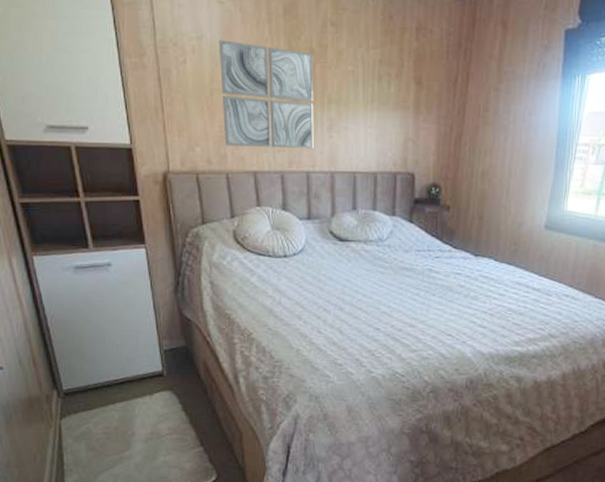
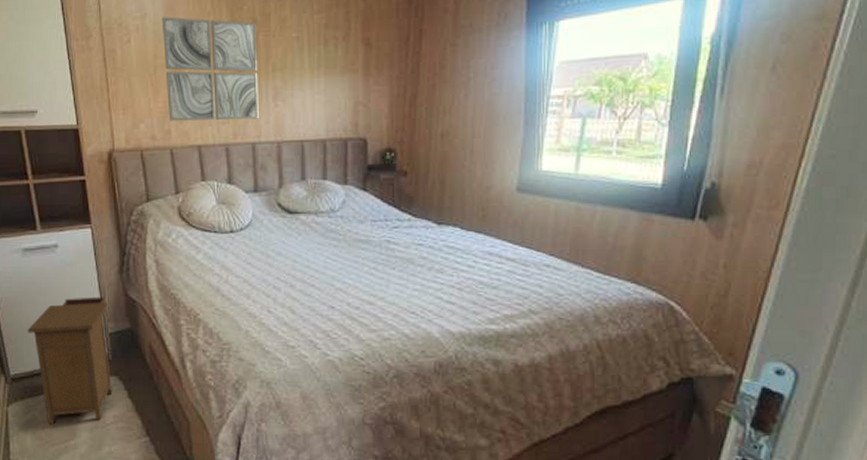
nightstand: none [80,315,167,437] -> present [27,297,112,425]

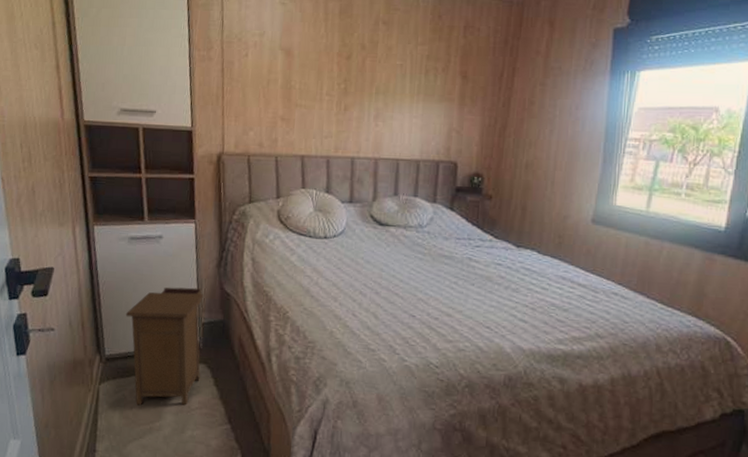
wall art: present [161,16,259,121] -> none [276,36,364,136]

